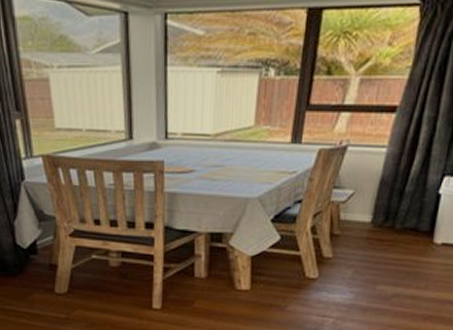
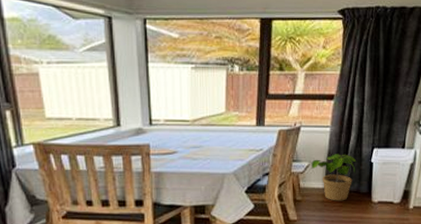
potted plant: none [357,181,419,240] -> present [311,154,357,201]

